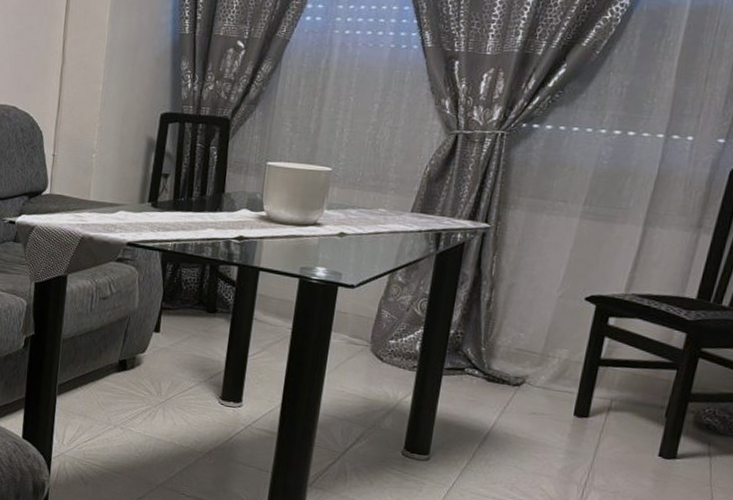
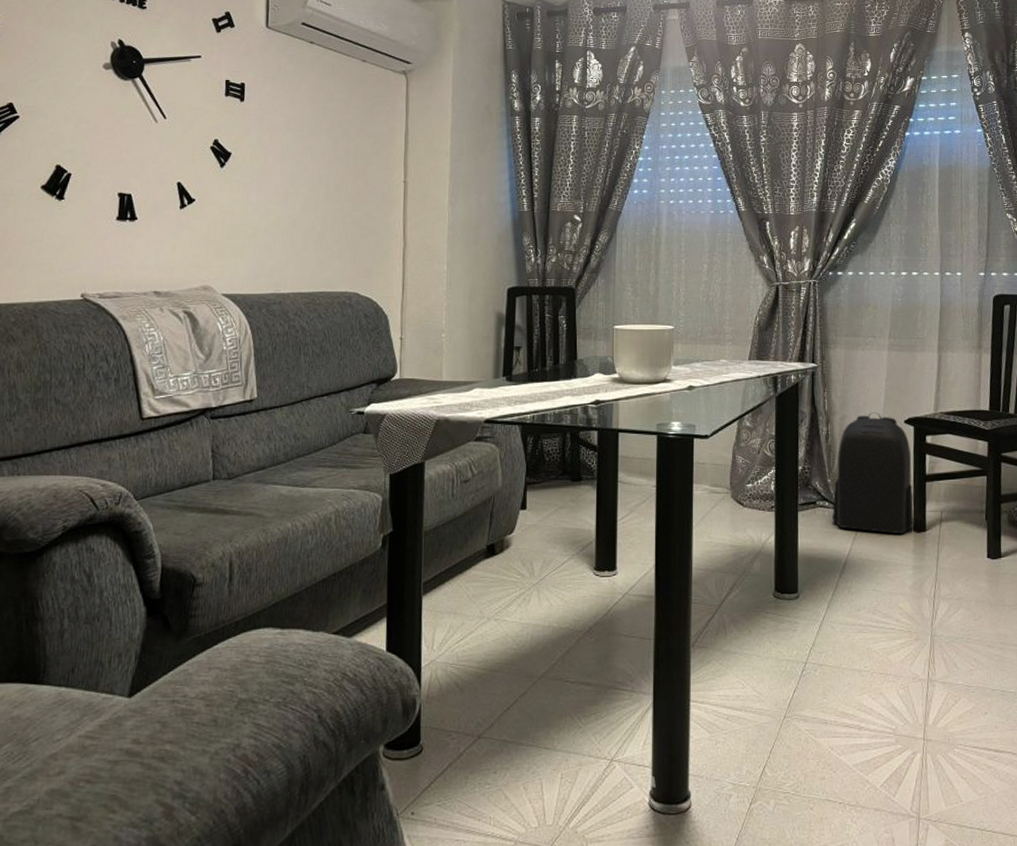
backpack: none [480,284,587,417] -> present [832,412,914,535]

